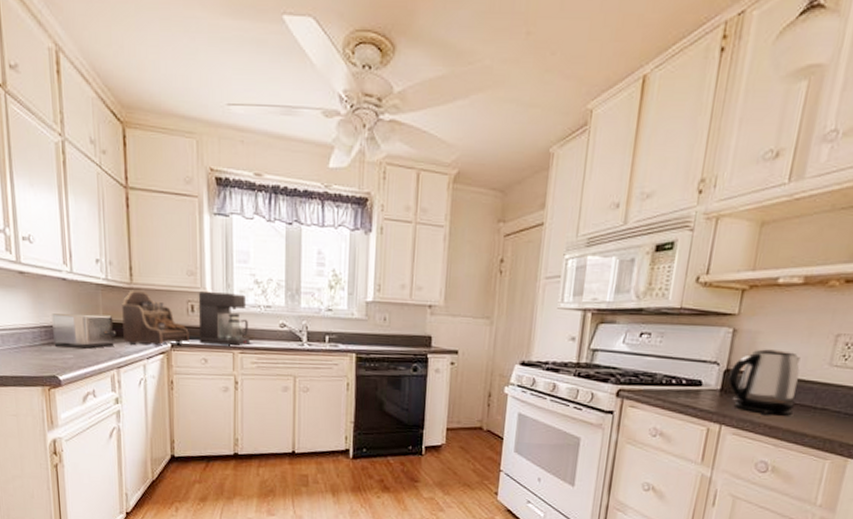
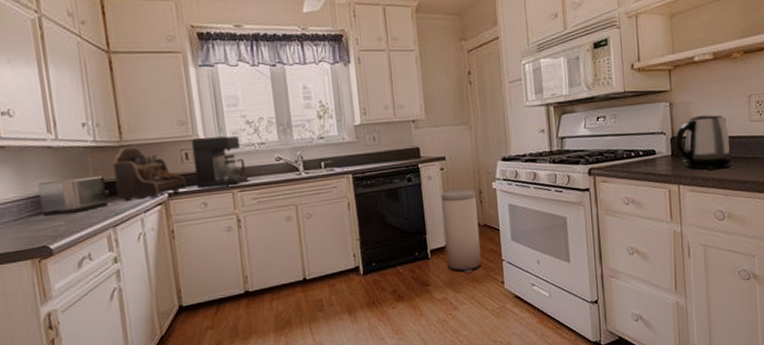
pedal bin: none [440,388,485,477] -> present [441,189,482,273]

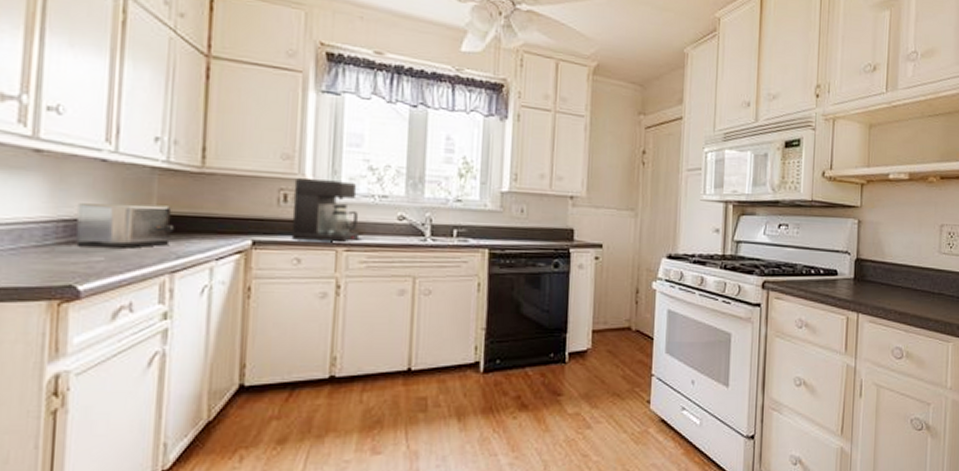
spice rack: present [113,146,187,201] -> none [184,175,278,244]
pedal bin: present [441,189,482,273] -> none [586,285,632,386]
kettle: present [675,114,732,171] -> none [860,239,917,303]

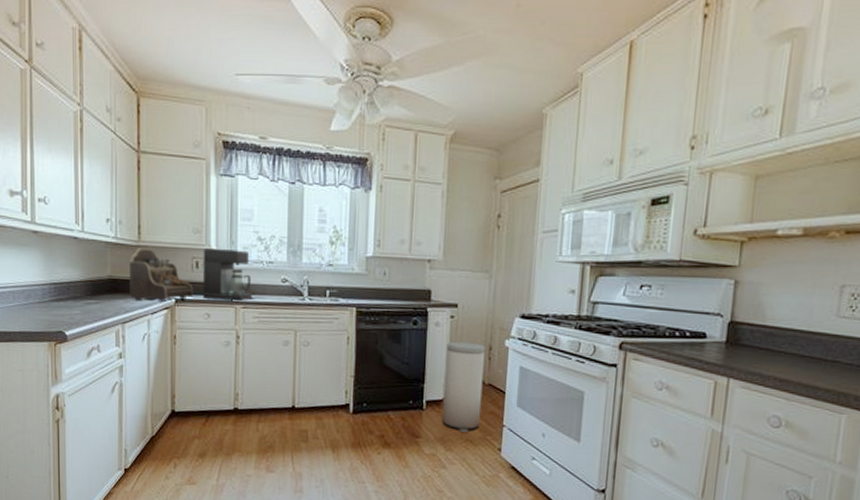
toaster: present [75,202,175,249] -> none [61,270,123,305]
spice rack: none [184,175,278,244] -> present [129,247,193,302]
pedal bin: none [586,285,632,386] -> present [442,341,486,433]

